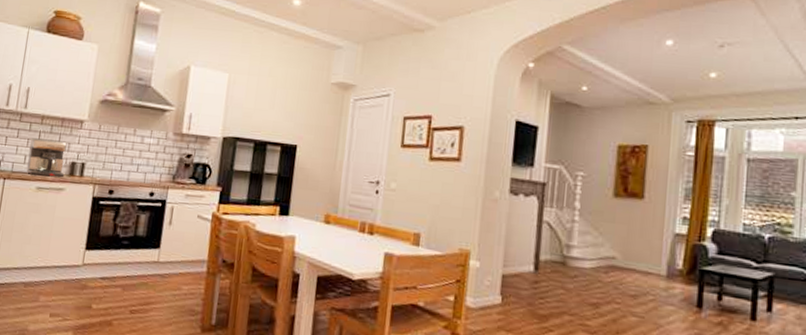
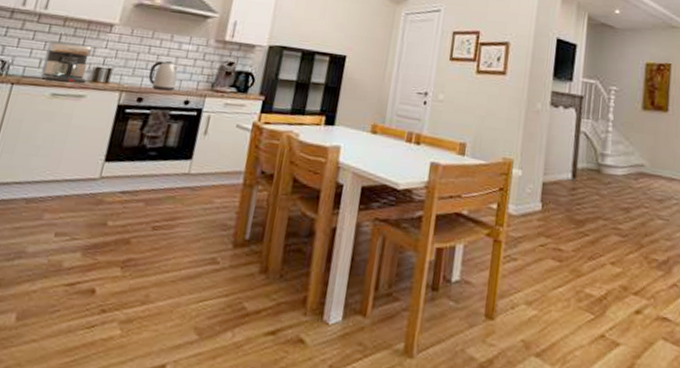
kettle: none [116,154,143,184] -> present [148,60,179,91]

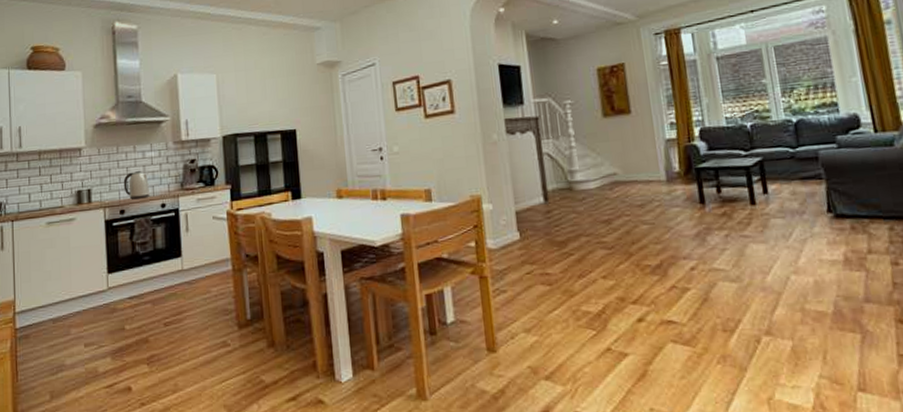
coffee maker: present [40,40,92,84] -> none [32,172,73,213]

